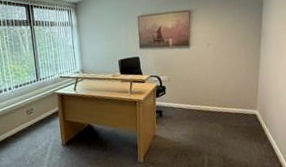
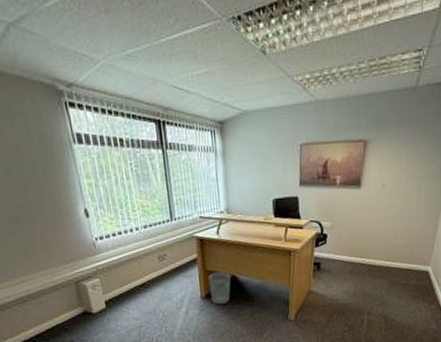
wastebasket: none [68,121,87,150] -> present [208,272,231,304]

